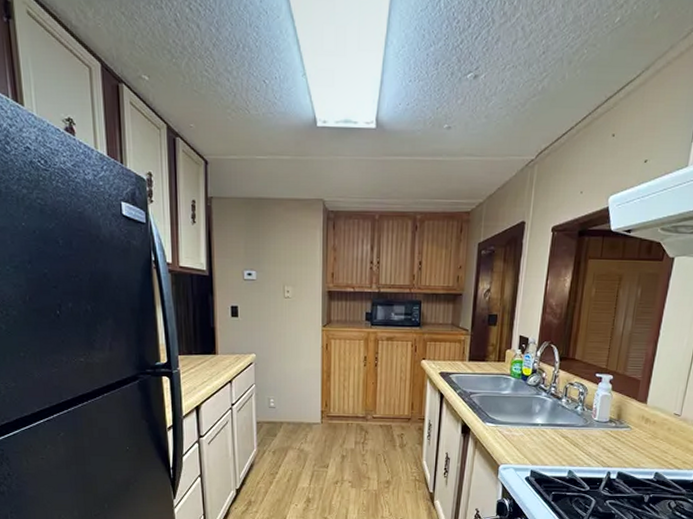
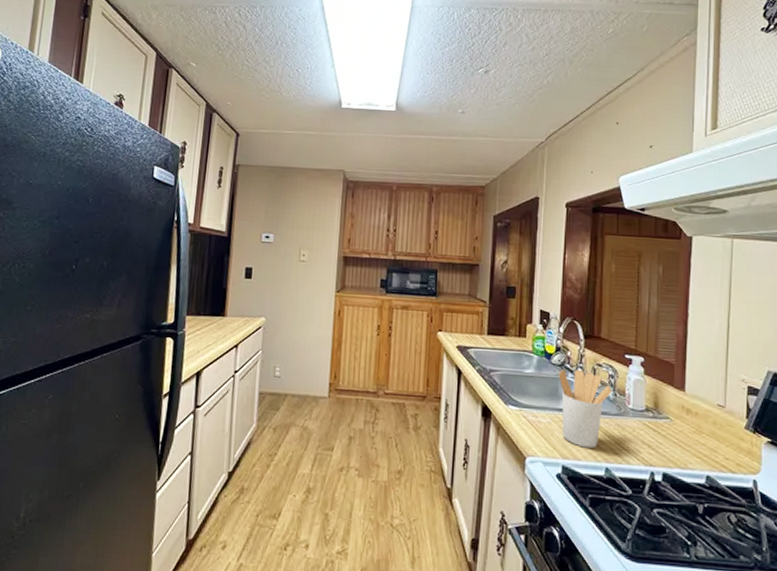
utensil holder: none [533,389,581,455] -> present [559,369,612,448]

